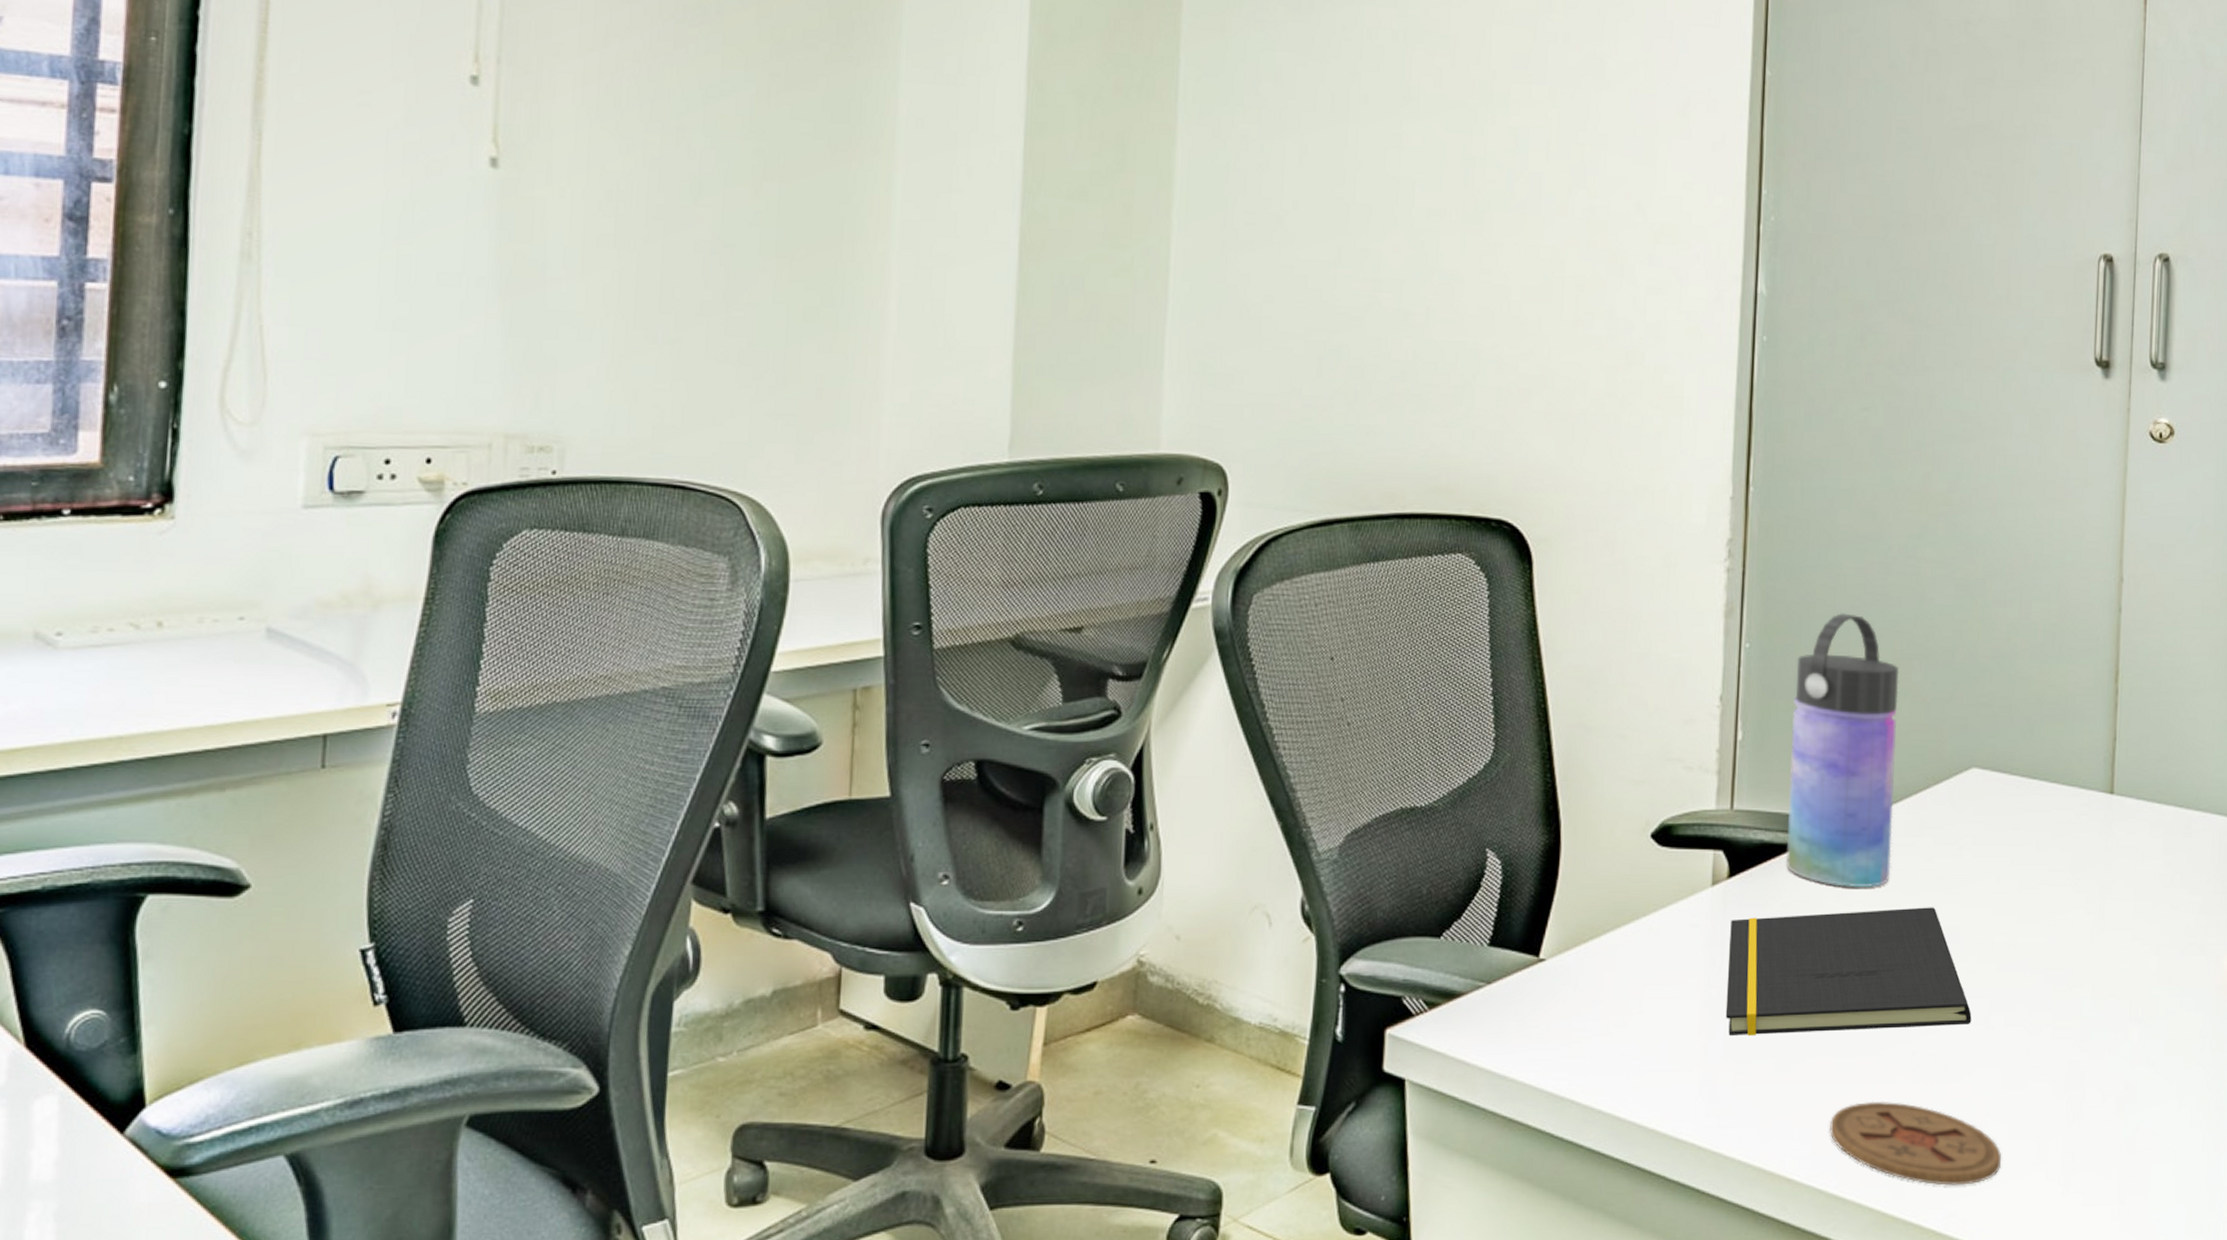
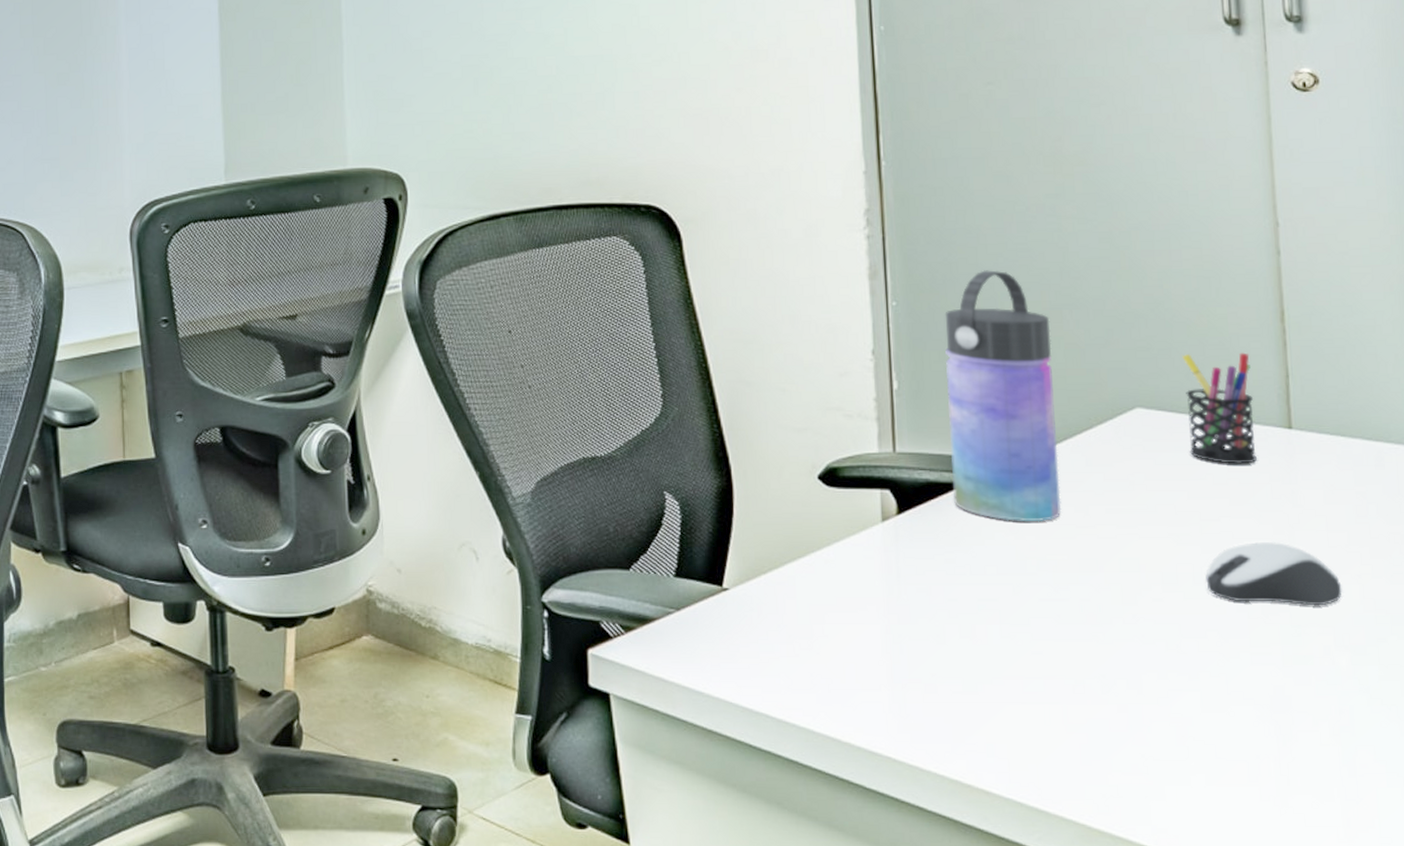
notepad: present [1725,907,1972,1036] -> none [904,539,1162,659]
coaster: present [1830,1101,2001,1186] -> none [1024,721,1209,803]
pen holder: none [2018,712,2083,830] -> present [1182,352,1257,464]
computer mouse: none [2019,910,2142,978] -> present [1205,541,1342,606]

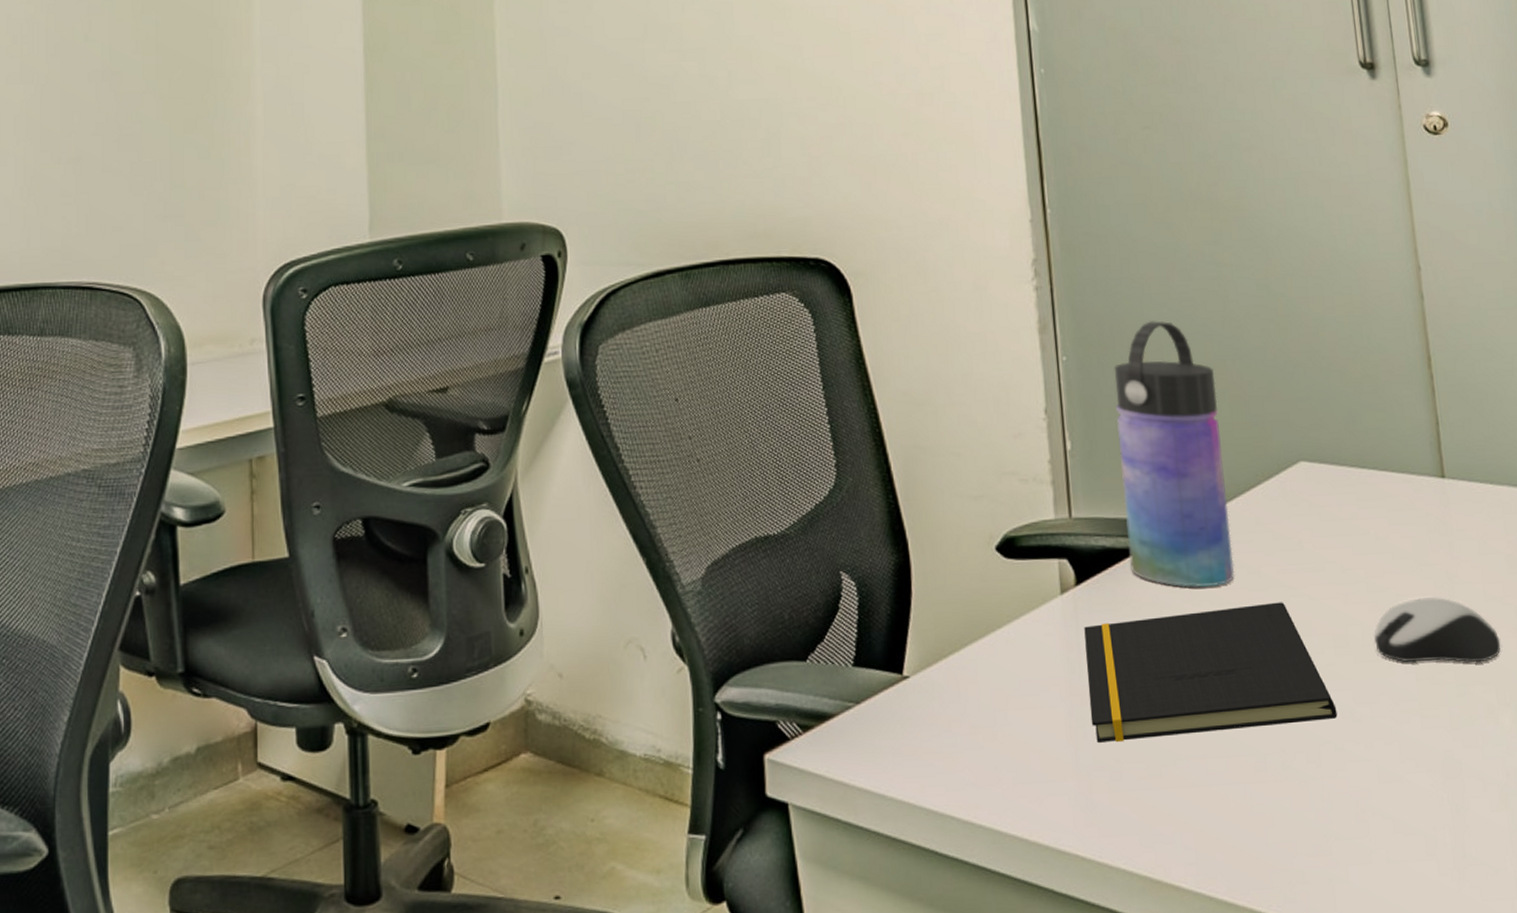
notepad: none [904,539,1162,659] -> present [1084,602,1338,743]
pen holder: present [1182,352,1257,464] -> none [1340,400,1415,517]

